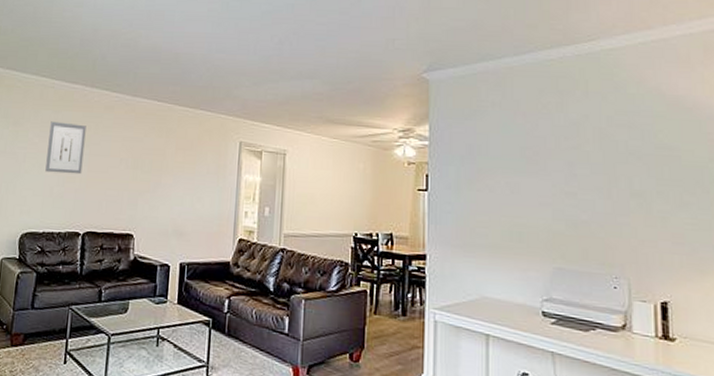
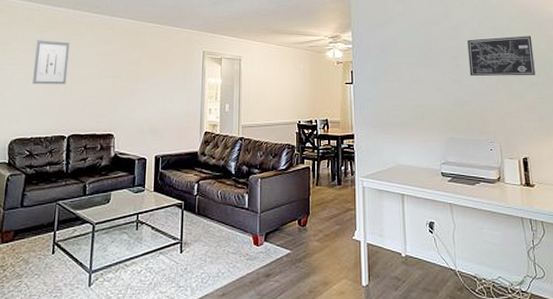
wall art: none [589,138,688,193] -> present [467,36,536,77]

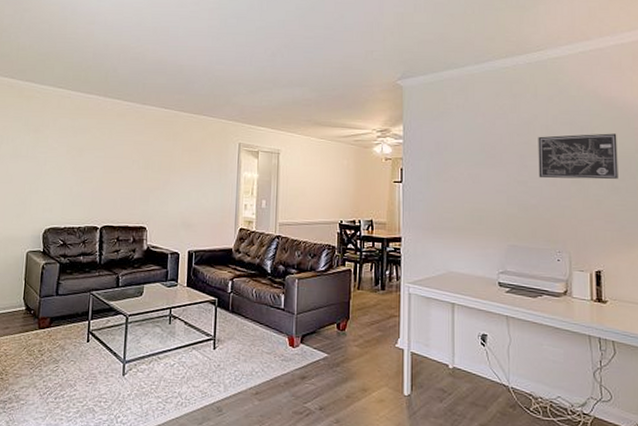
wall art: present [32,40,70,85] -> none [65,128,101,175]

